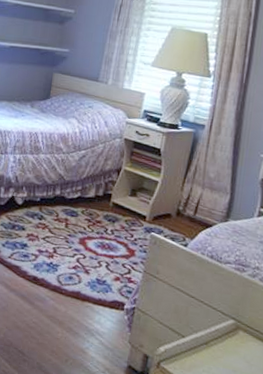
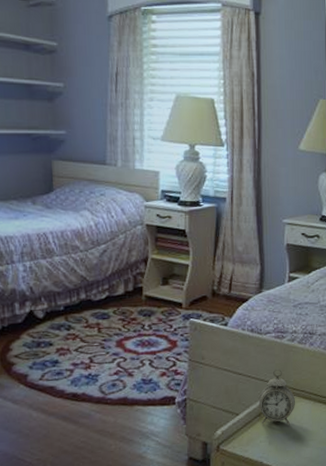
alarm clock: none [207,301,248,363] -> present [258,368,295,425]

